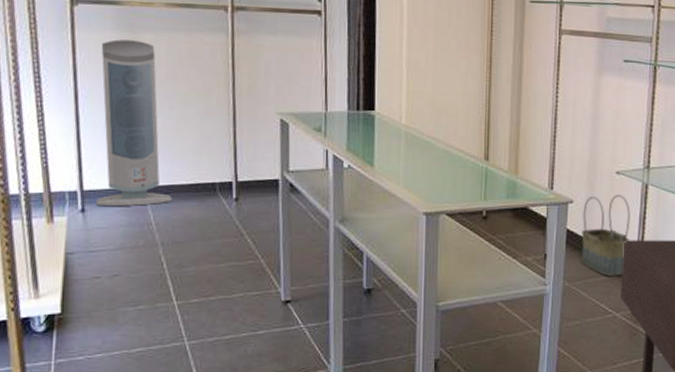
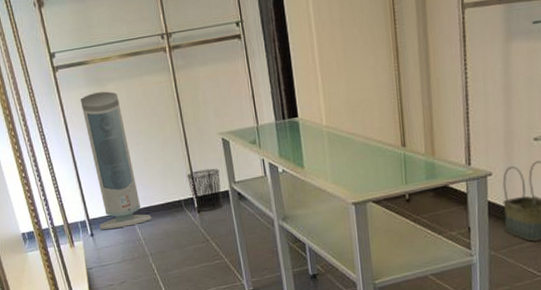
waste bin: none [227,151,271,200] -> present [186,168,223,212]

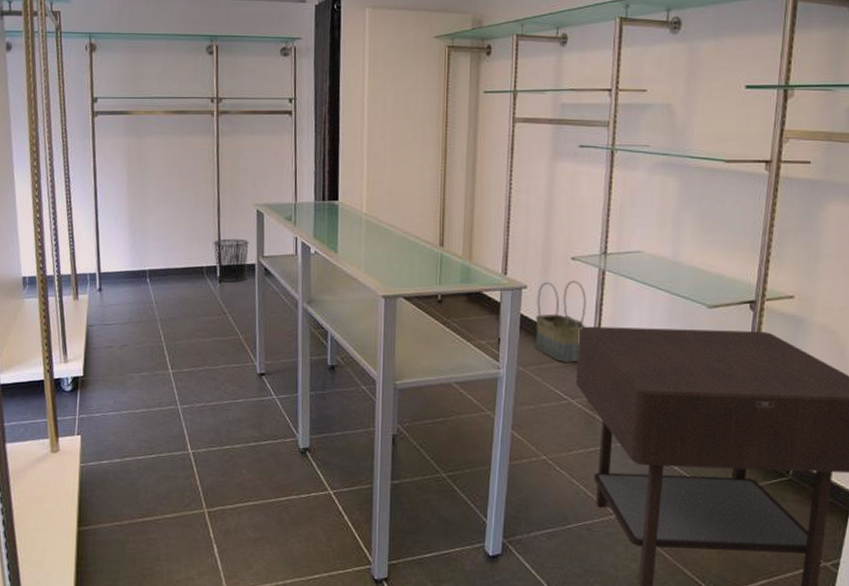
air purifier: present [80,91,152,230] -> none [110,144,169,286]

